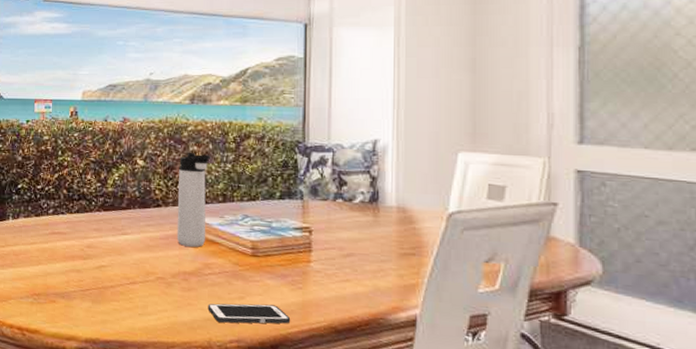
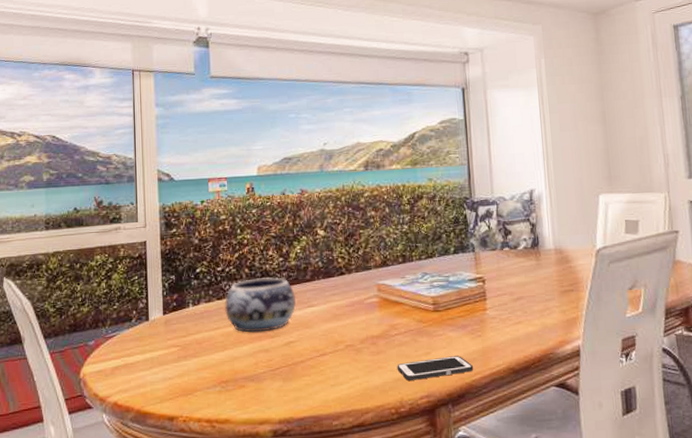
decorative bowl: none [41,200,110,253] -> present [224,277,296,333]
thermos bottle: present [176,153,210,247] -> none [359,218,390,310]

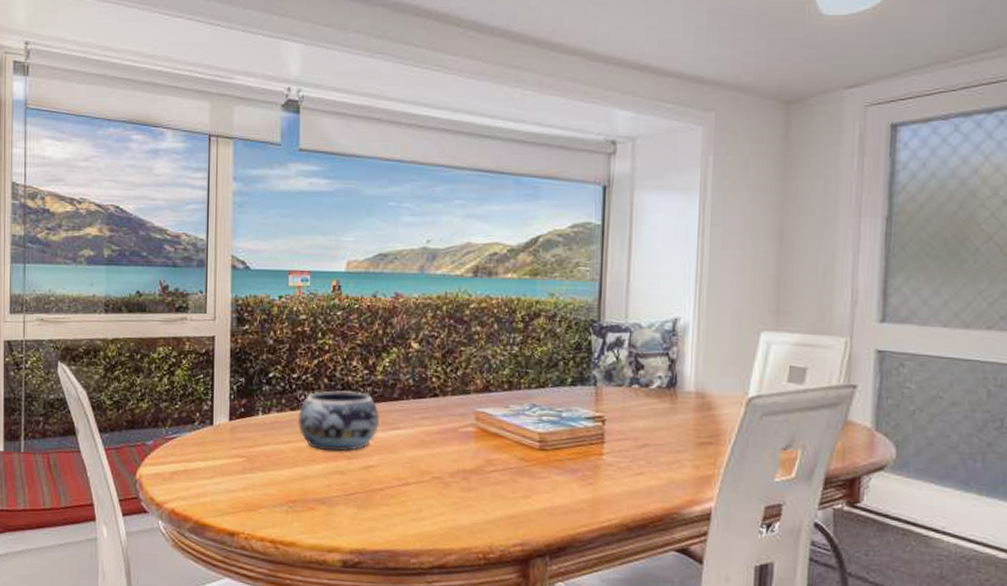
cell phone: present [397,356,474,381] -> none [489,502,580,525]

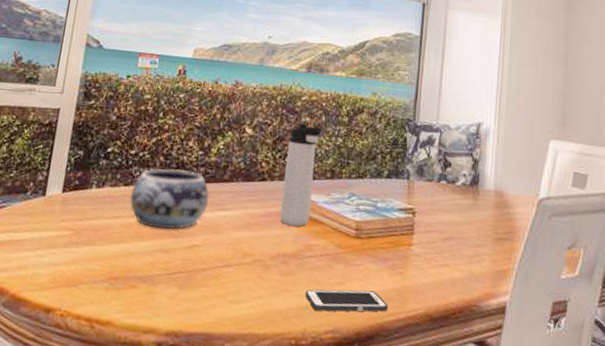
thermos bottle: none [456,334,495,442] -> present [279,124,322,227]
cell phone: none [489,502,580,525] -> present [305,289,389,312]

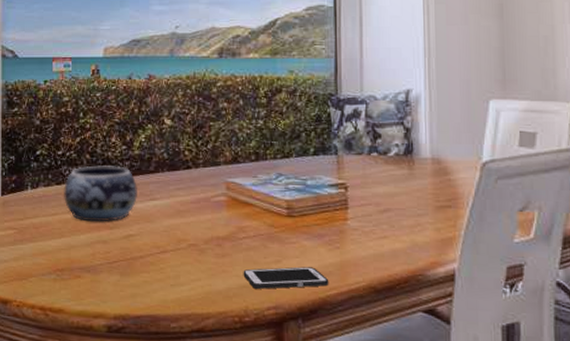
thermos bottle: present [279,124,322,227] -> none [208,110,241,210]

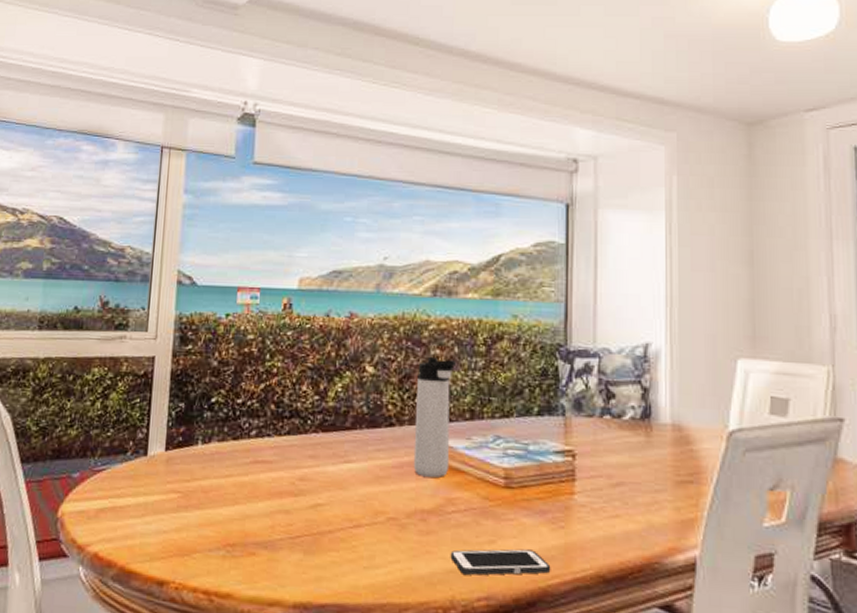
decorative bowl: present [63,165,137,222] -> none [240,418,330,488]
thermos bottle: none [208,110,241,210] -> present [413,358,456,477]

